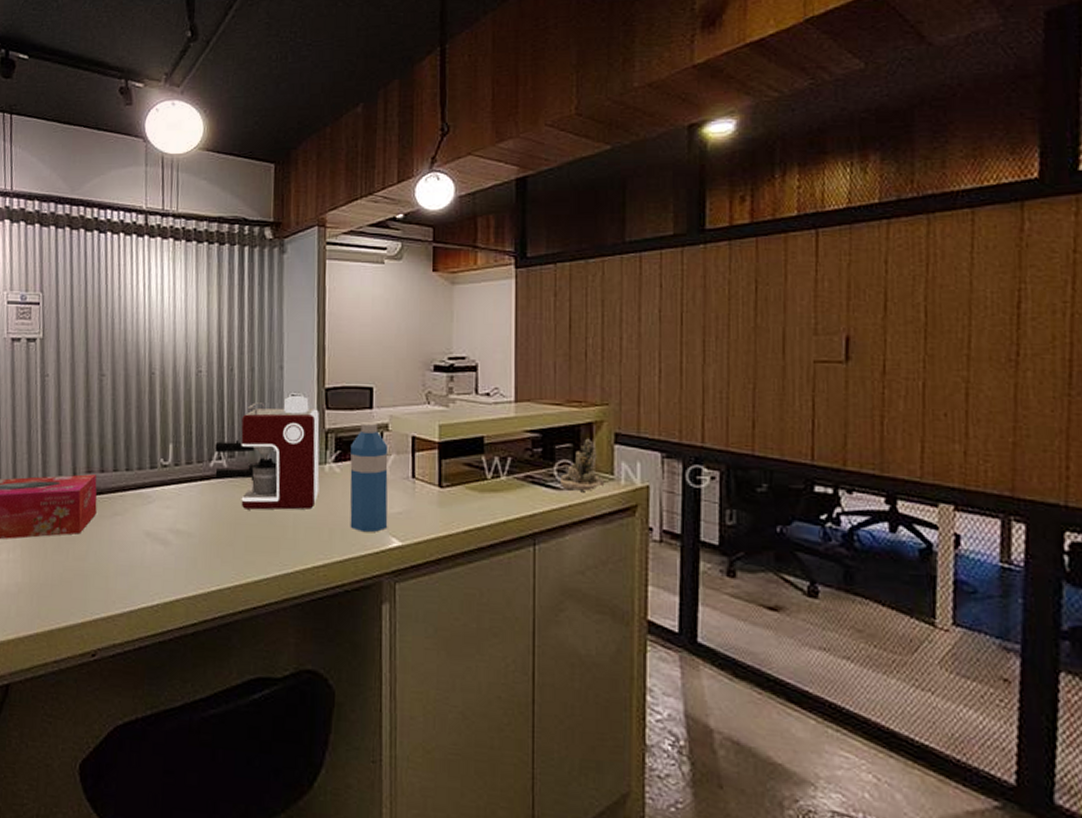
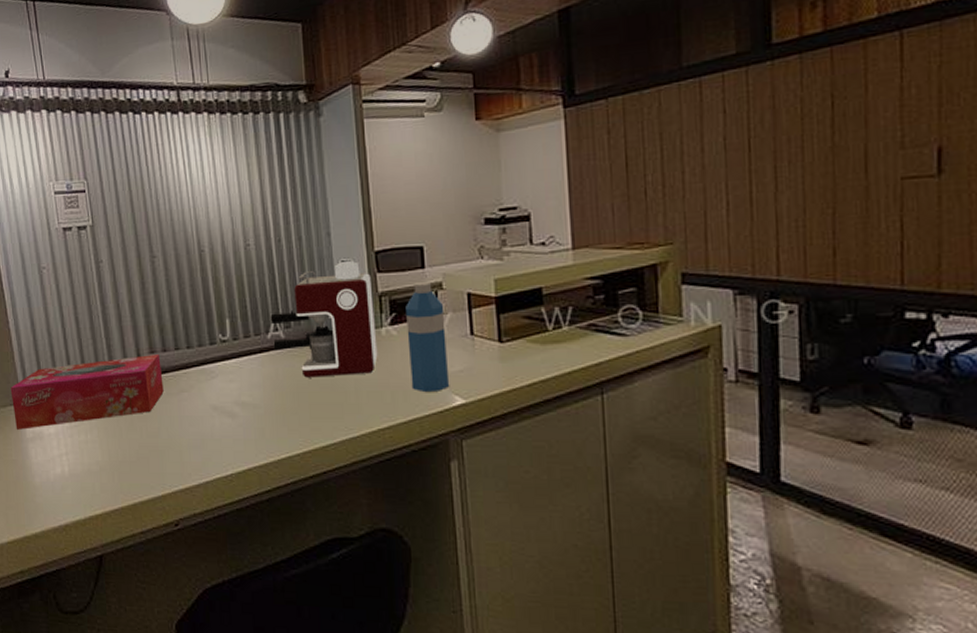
succulent planter: present [561,438,605,491] -> none [626,280,674,336]

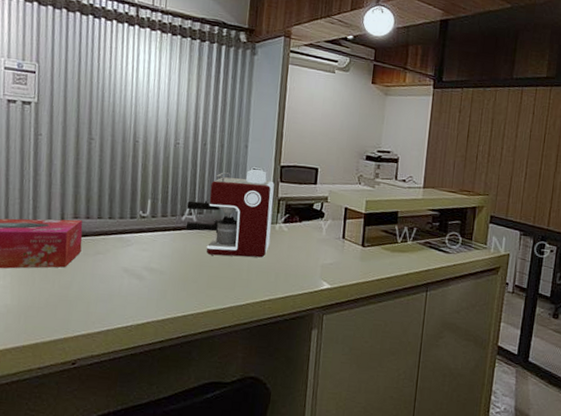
water bottle: present [406,281,450,393] -> none [292,193,326,277]

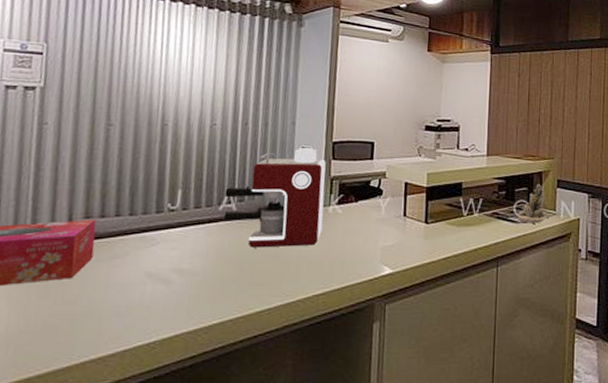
succulent planter: none [449,218,480,255] -> present [518,183,550,224]

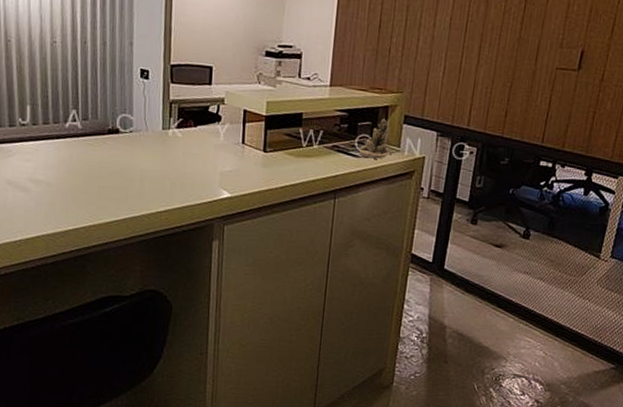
coffee maker: present [223,147,326,248] -> none [70,68,165,166]

